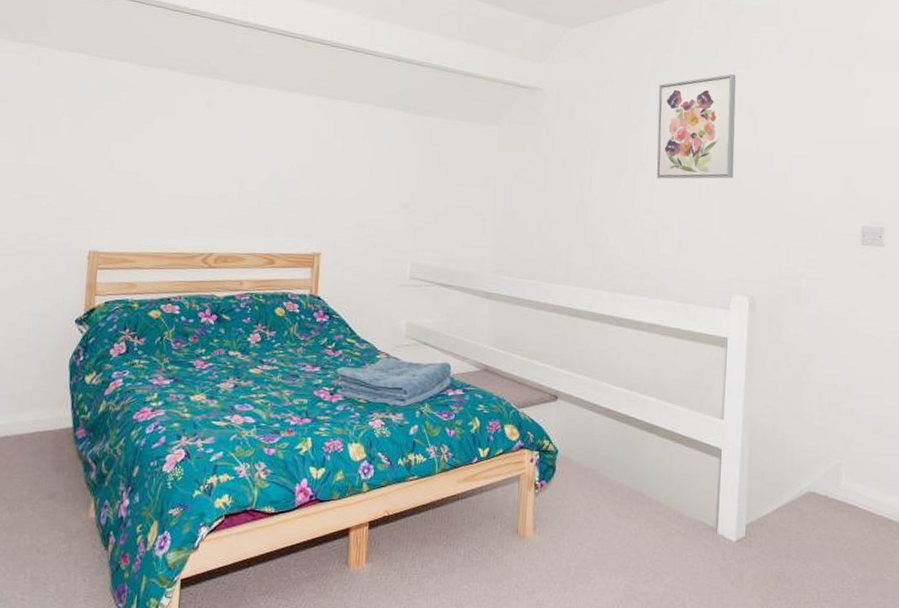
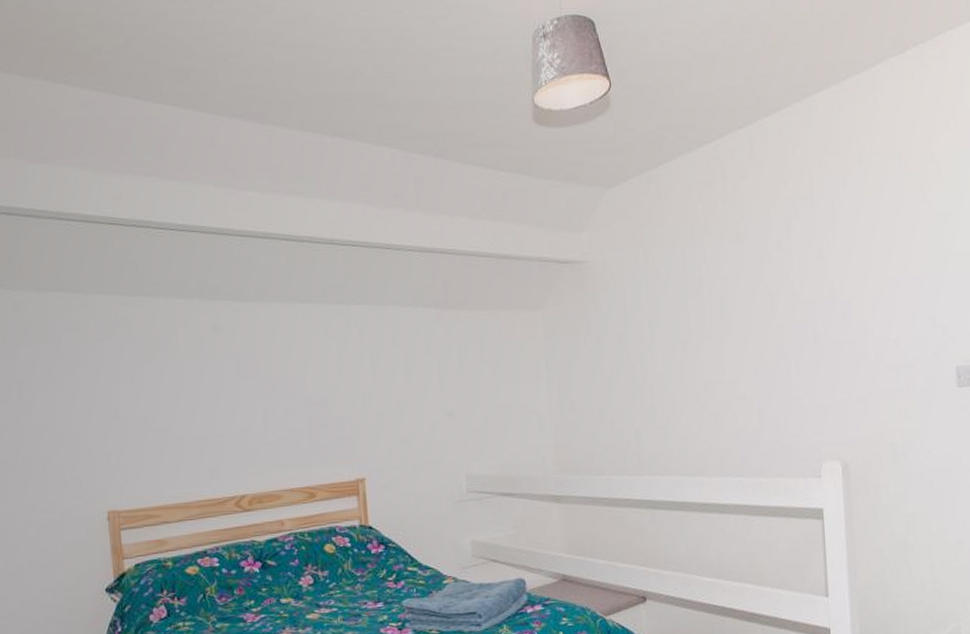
wall art: present [656,73,737,179] -> none [715,215,809,345]

